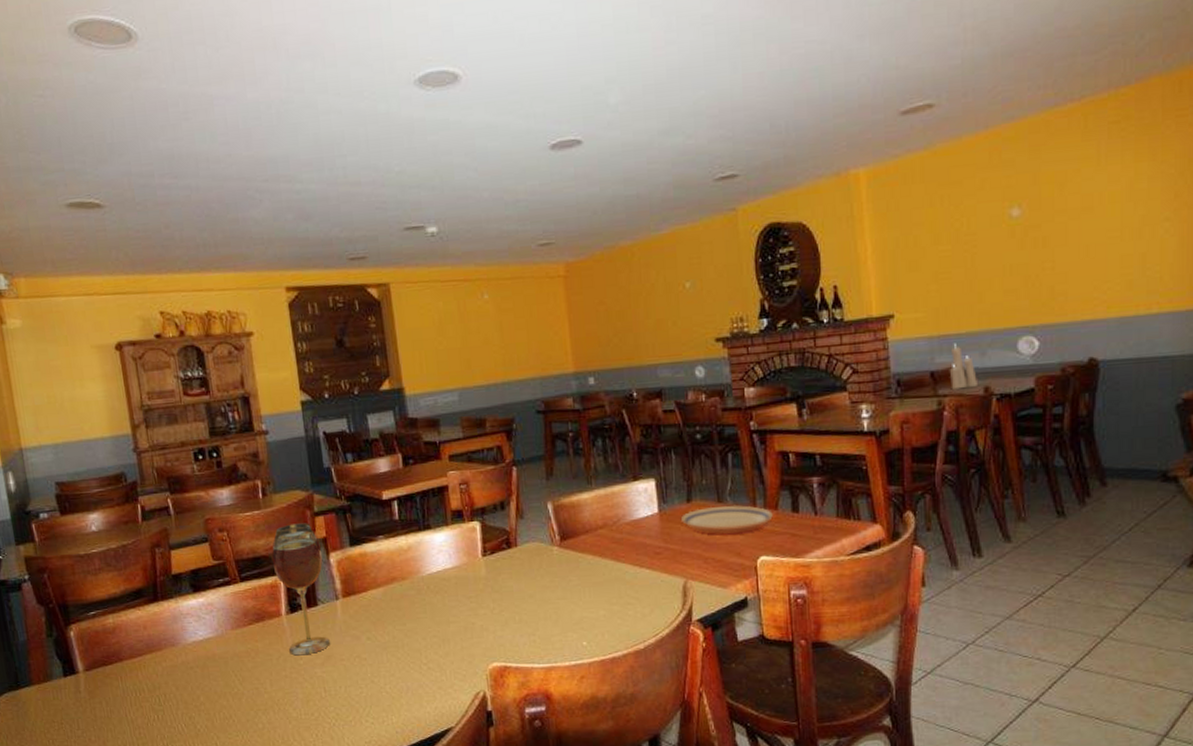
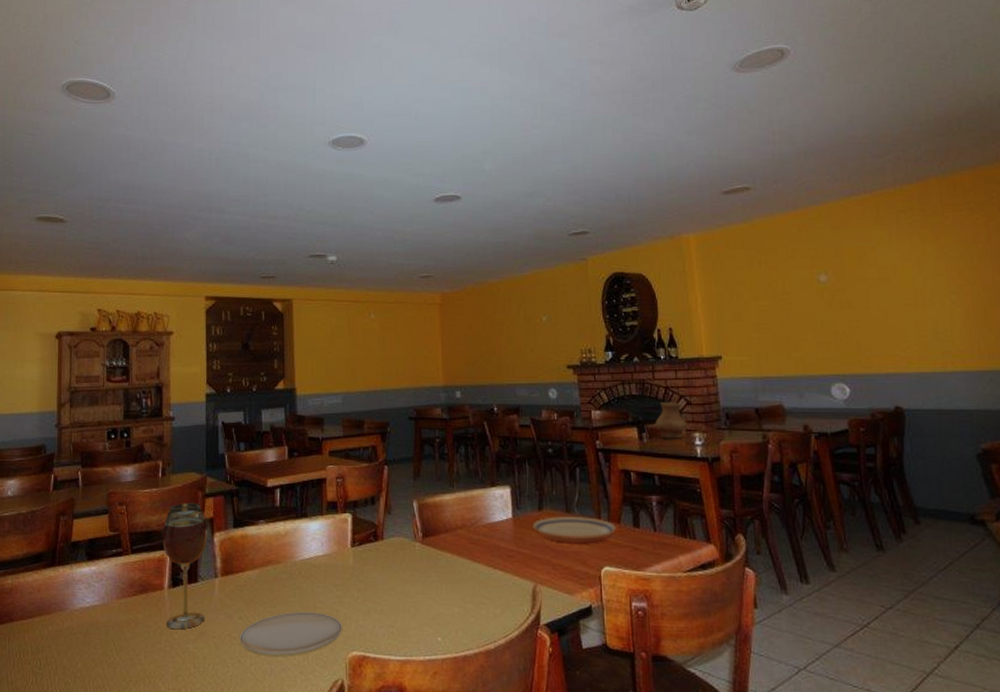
plate: none [370,626,481,674] -> present [240,612,343,657]
vase: none [816,371,853,414] -> present [655,402,687,439]
candle: present [949,344,979,390] -> none [771,386,799,426]

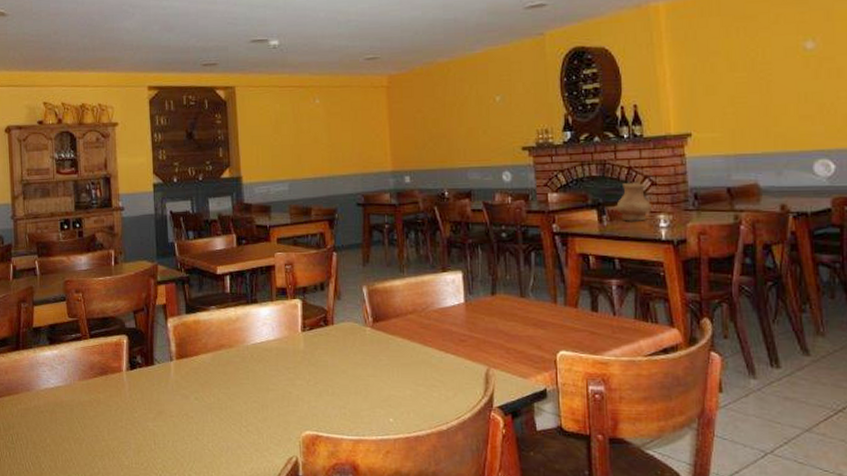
wineglass: present [162,503,208,630] -> none [118,290,162,409]
plate: present [240,612,343,657] -> none [197,393,296,435]
plate: present [533,517,616,543] -> none [486,301,573,327]

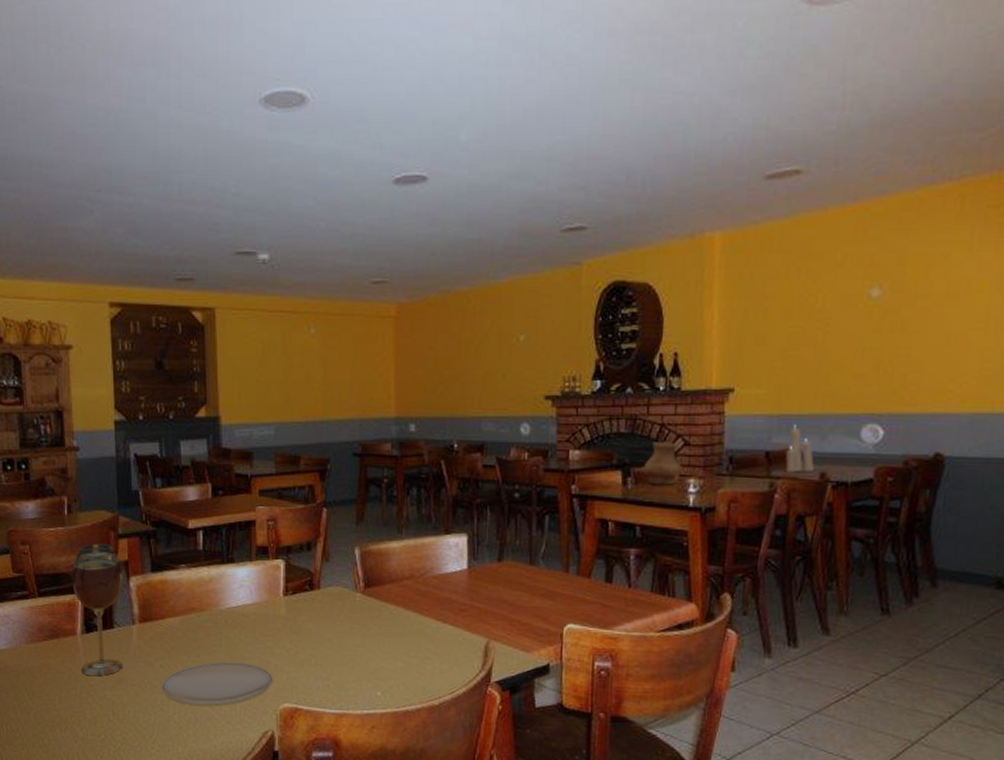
wineglass: none [118,290,162,409] -> present [71,544,123,677]
plate: none [197,393,296,435] -> present [162,661,274,706]
candle: none [745,163,775,206] -> present [785,425,815,473]

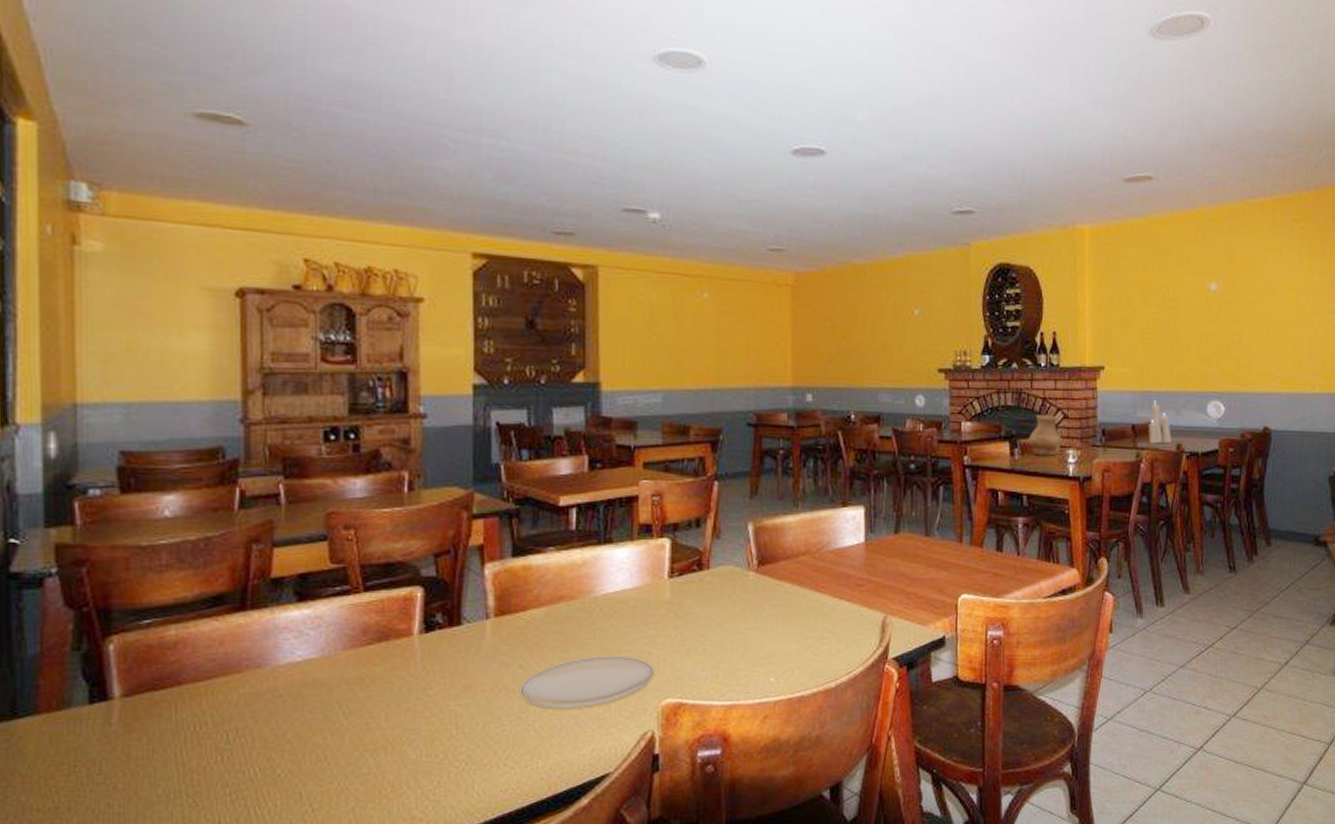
wineglass: present [71,544,123,677] -> none [409,526,476,684]

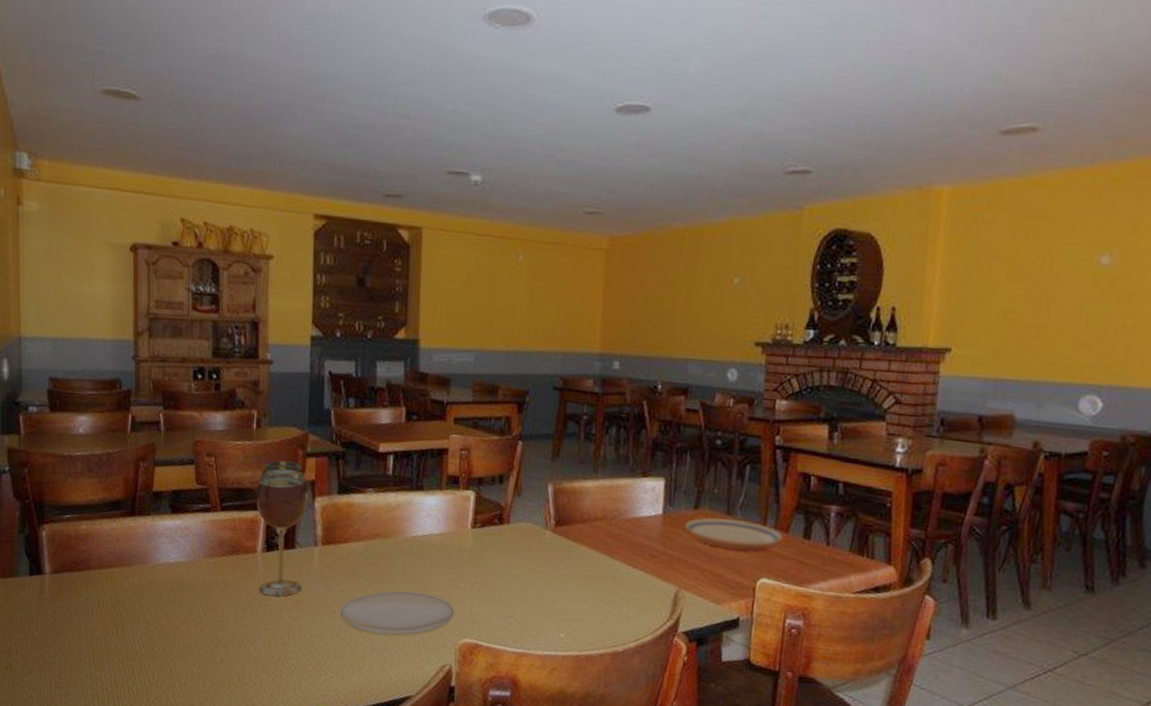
wineglass: none [409,526,476,684] -> present [256,460,308,597]
plate: none [887,541,978,569] -> present [685,518,783,551]
vase: present [1028,415,1062,456] -> none [850,397,891,444]
candle: present [1148,401,1172,444] -> none [997,391,1029,440]

